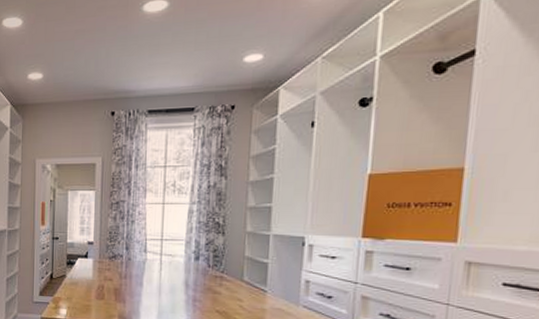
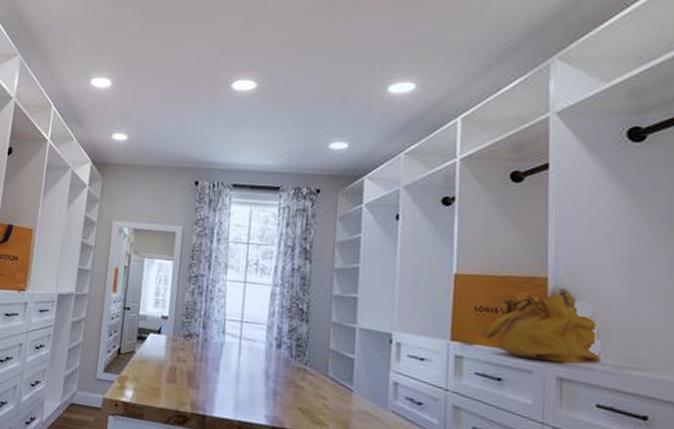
handbag: none [391,177,512,249] -> present [480,288,600,364]

